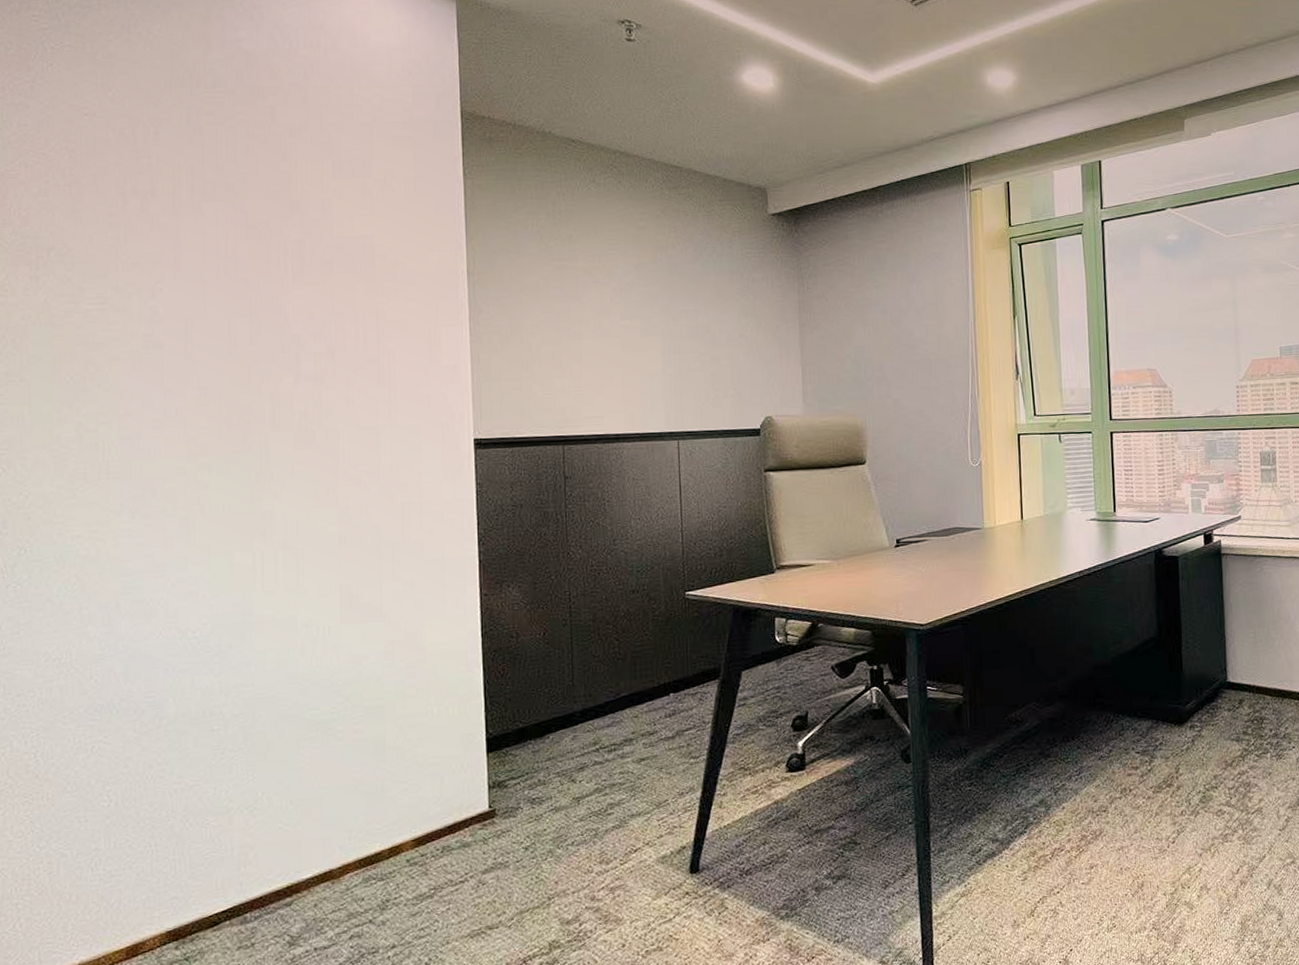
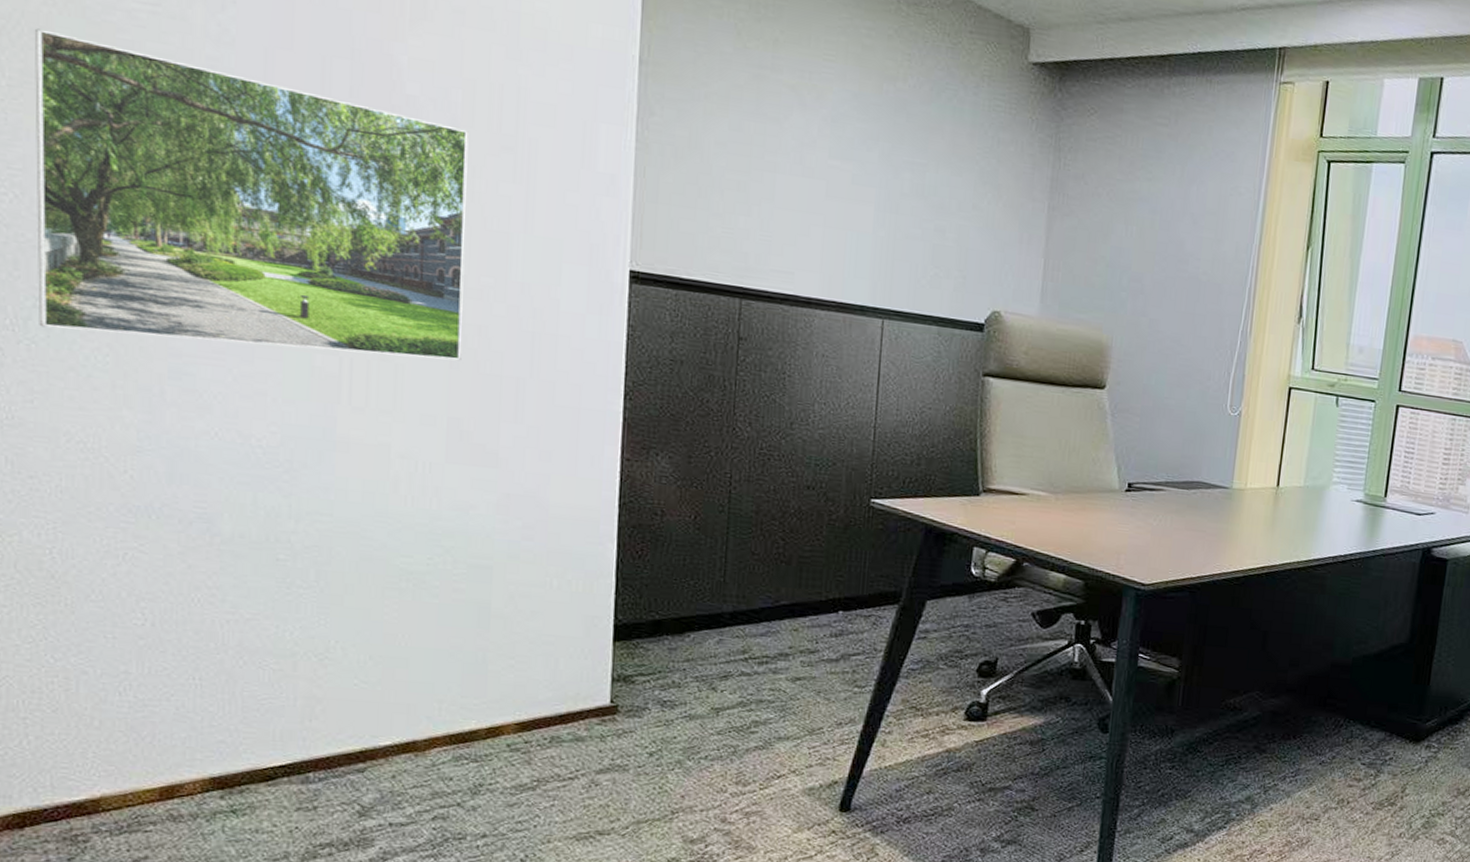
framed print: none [15,338,348,571] -> present [34,28,469,361]

